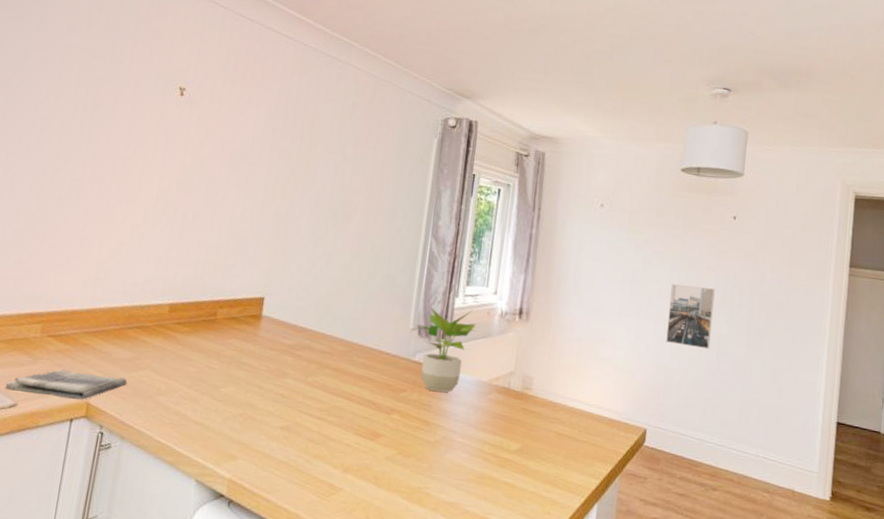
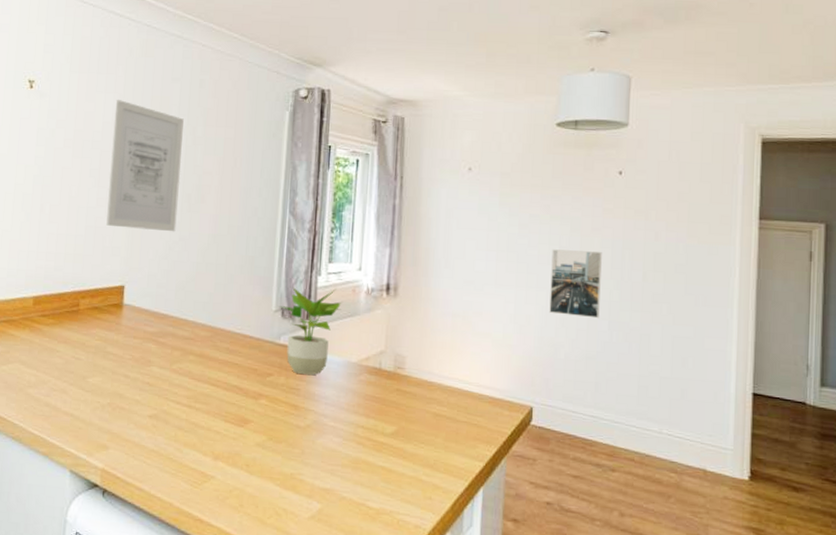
wall art: none [250,114,335,248] -> present [106,100,184,232]

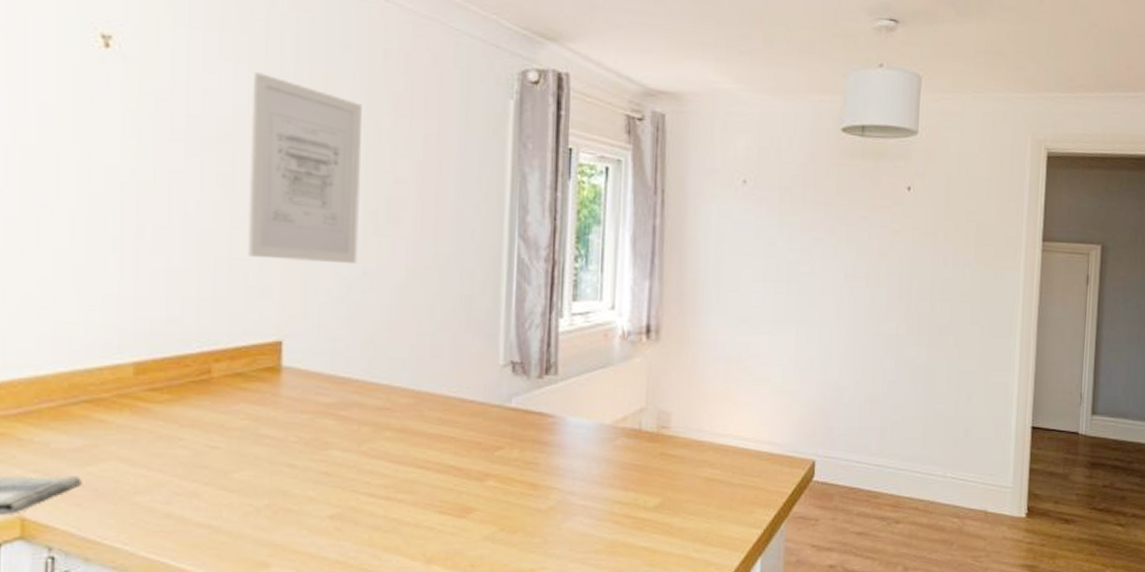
potted plant: present [279,287,342,375] -> none [508,333,591,443]
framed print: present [549,249,602,319] -> none [833,278,889,356]

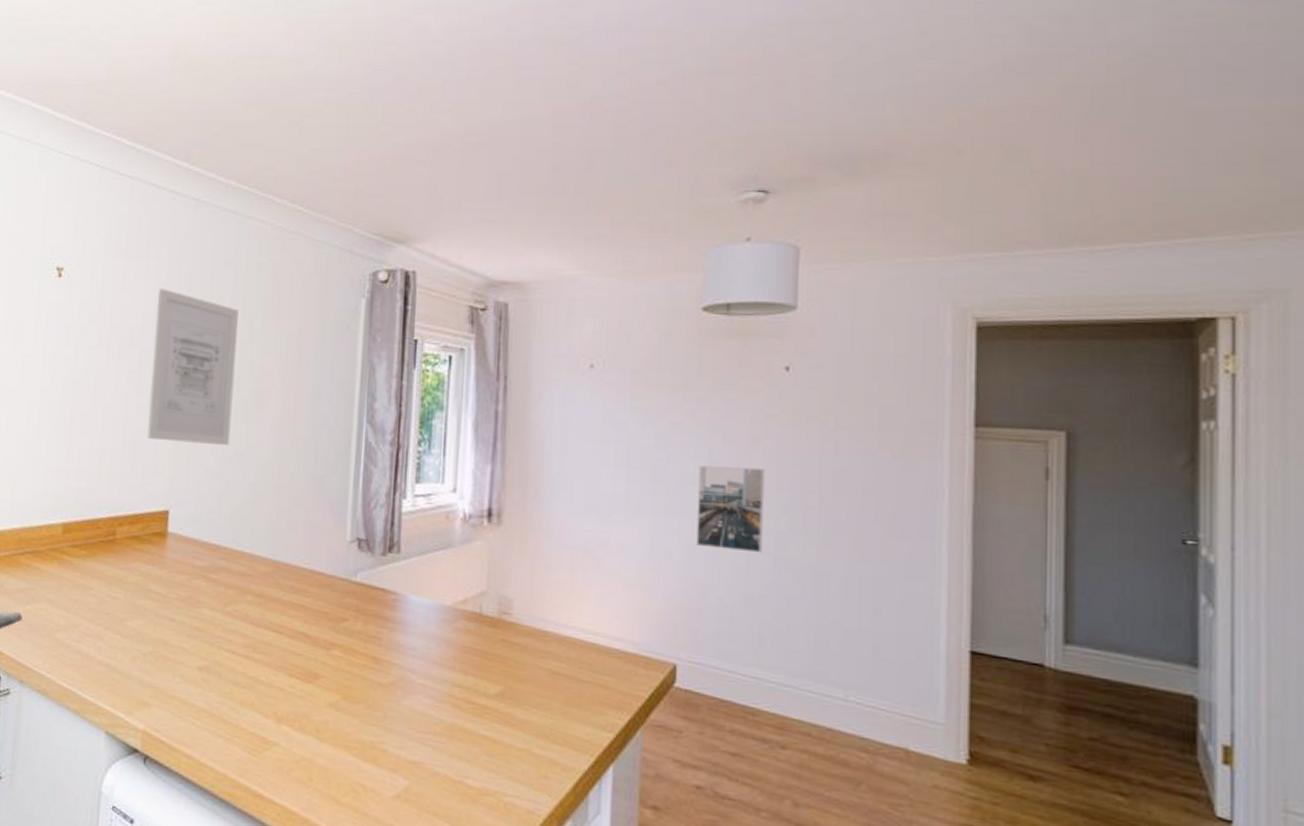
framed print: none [833,278,889,356] -> present [696,465,765,553]

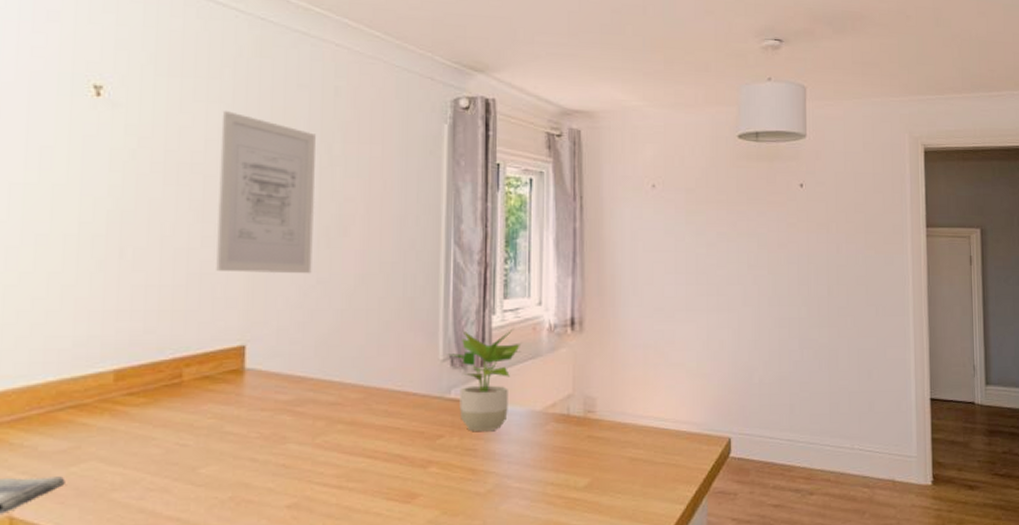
potted plant: none [354,512,433,620] -> present [447,328,522,431]
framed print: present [696,465,765,553] -> none [741,268,790,338]

